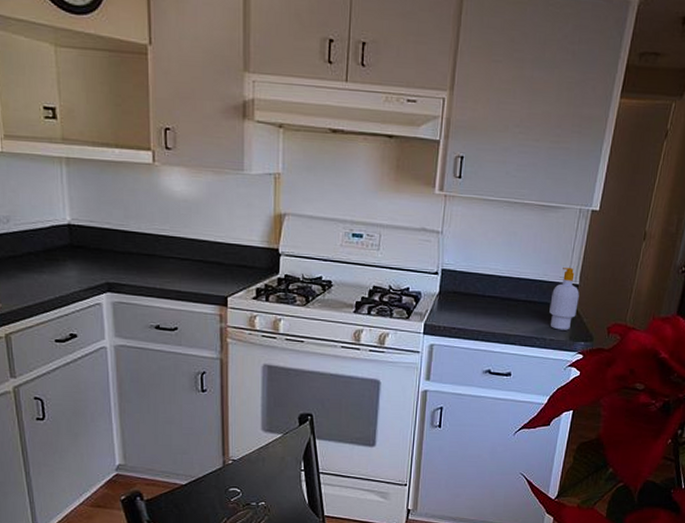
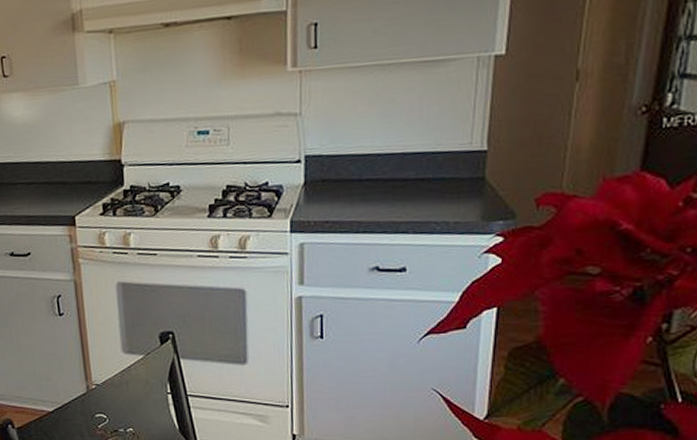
soap bottle: present [549,267,579,330] -> none [449,130,489,210]

